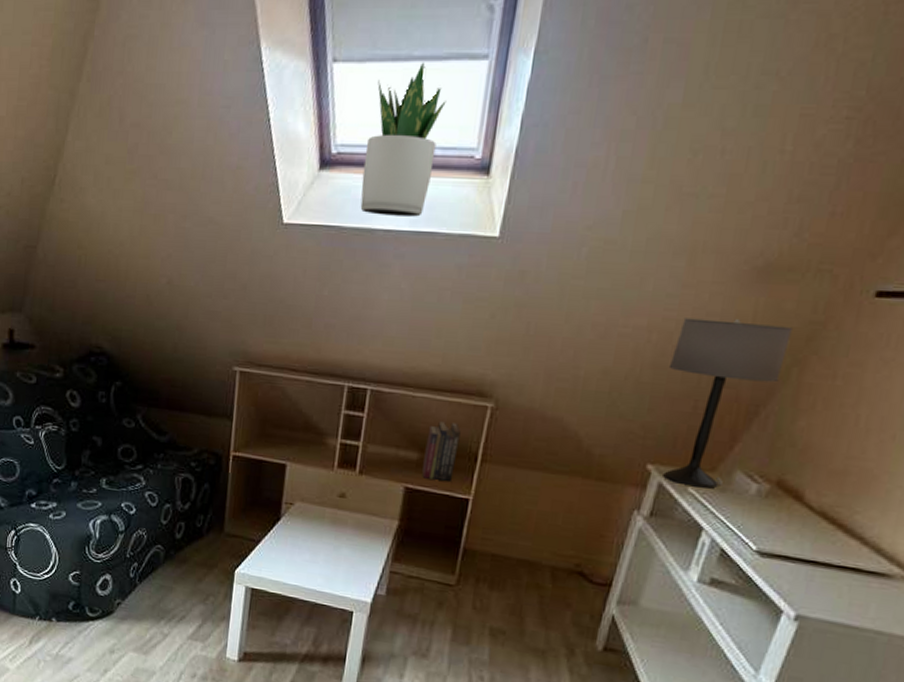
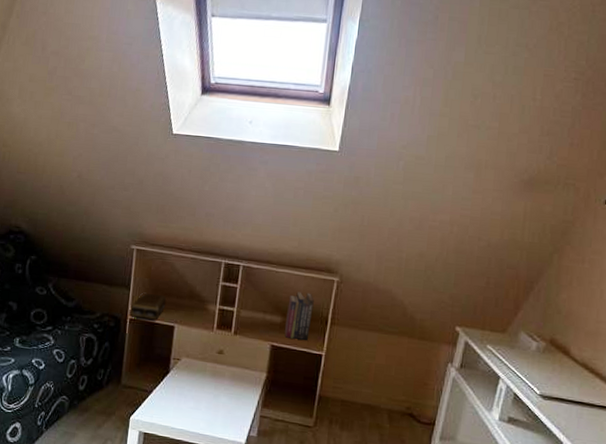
decorative box: none [234,425,276,458] -> present [131,293,166,321]
planter: present [360,62,447,217] -> none [233,21,297,134]
table lamp: present [663,318,793,489] -> none [467,215,551,346]

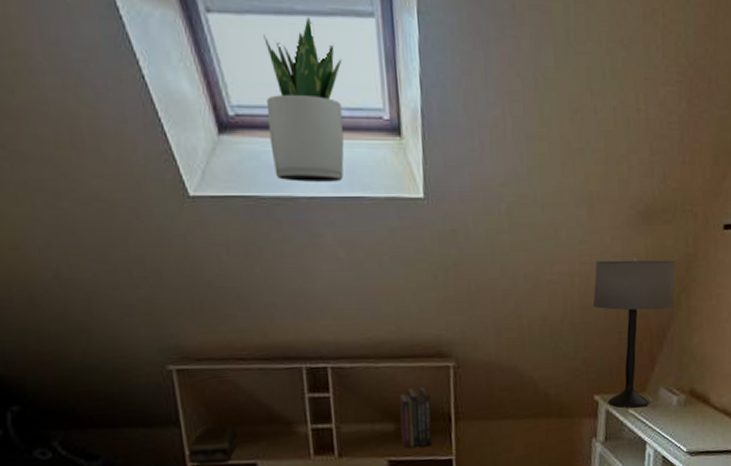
planter: none [233,21,297,134] -> present [263,17,344,182]
table lamp: none [467,215,551,346] -> present [592,257,675,408]

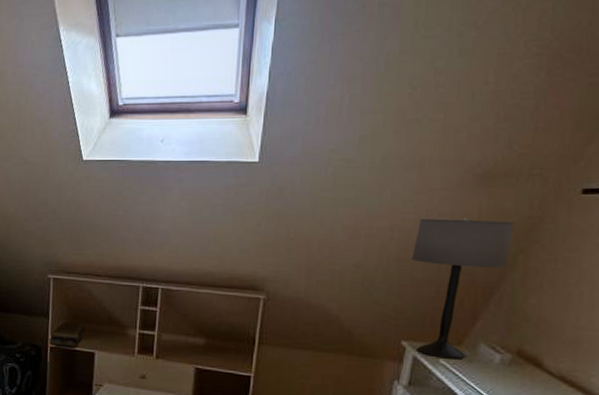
planter: present [263,17,344,182] -> none [144,33,208,150]
books: present [398,387,433,448] -> none [208,312,239,362]

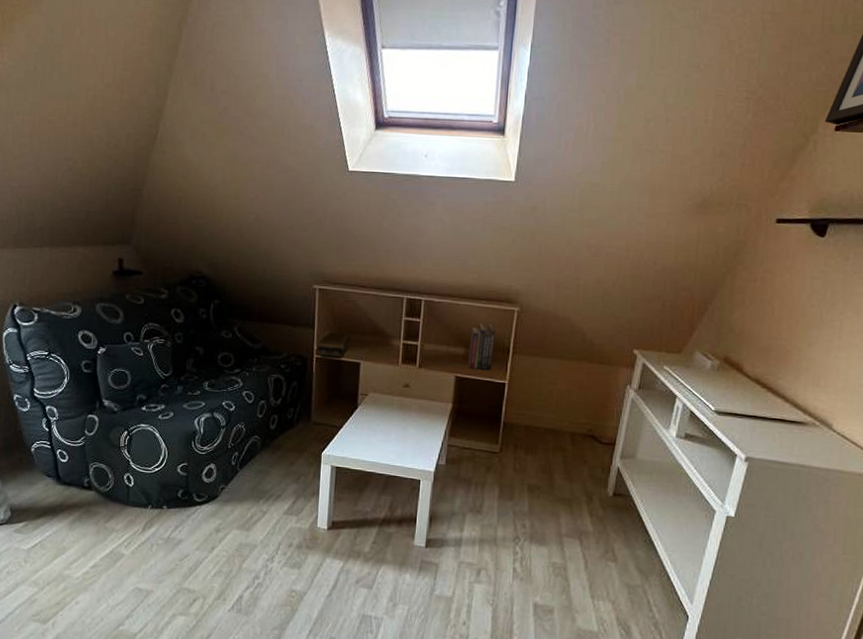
books: none [208,312,239,362] -> present [467,323,496,370]
table lamp: present [411,216,514,360] -> none [643,239,724,366]

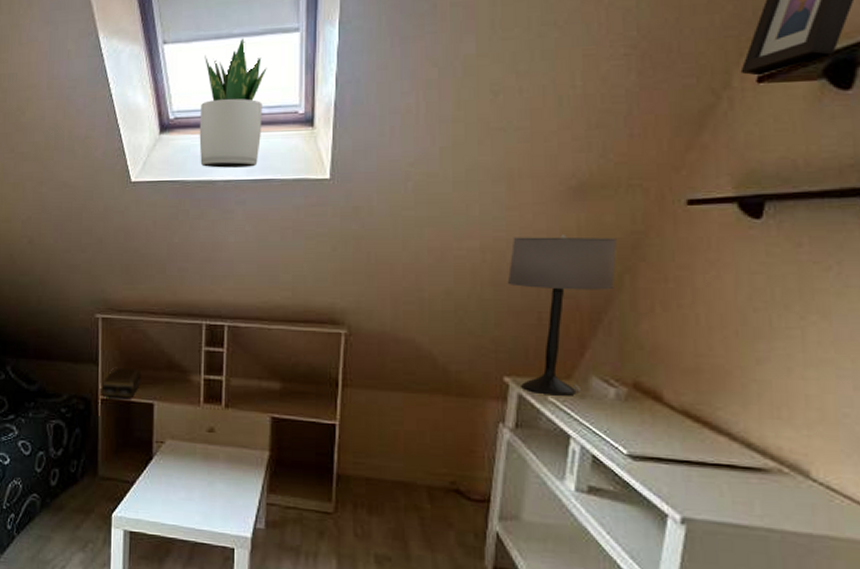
planter: none [408,50,469,166] -> present [199,38,267,168]
books: present [467,323,496,370] -> none [285,350,319,408]
table lamp: none [643,239,724,366] -> present [507,233,617,396]

